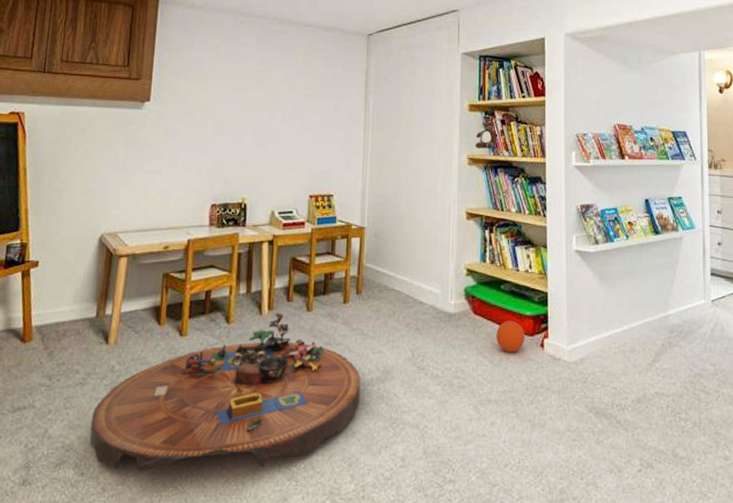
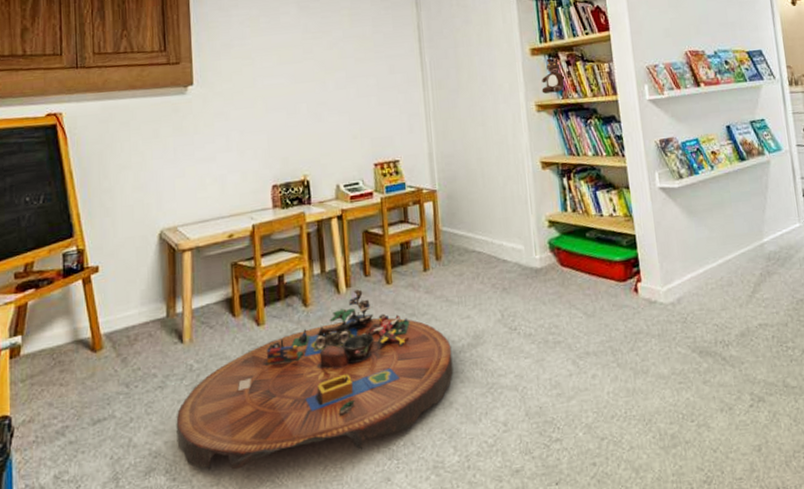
ball: present [496,321,525,353] -> none [586,268,618,302]

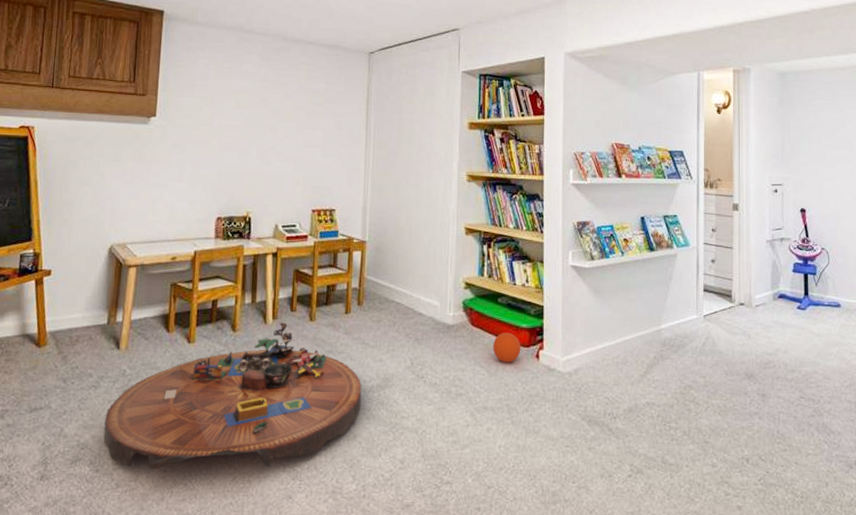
stuffed animal: present [541,57,567,94] -> none [474,133,499,166]
ball: none [586,268,618,302] -> present [493,332,521,363]

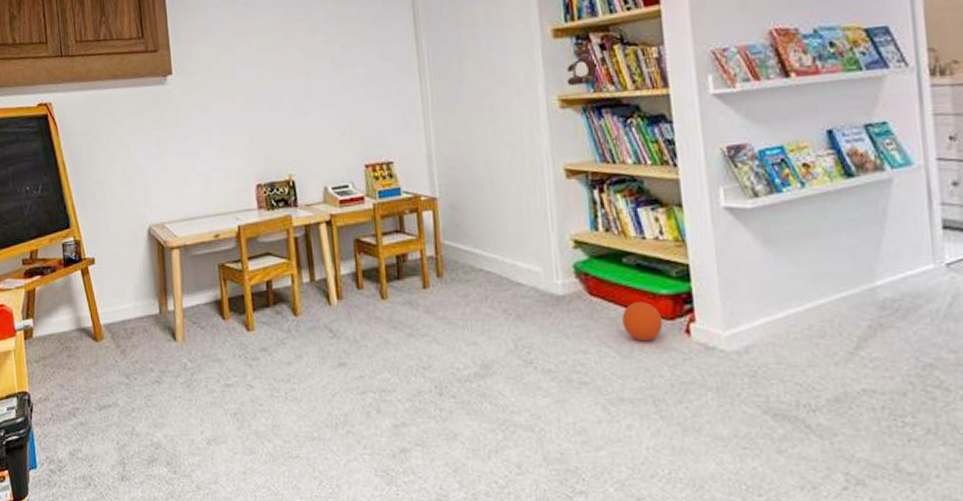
play mat: present [103,322,362,470] -> none [173,302,458,472]
stuffed animal: none [474,133,499,166] -> present [566,39,600,86]

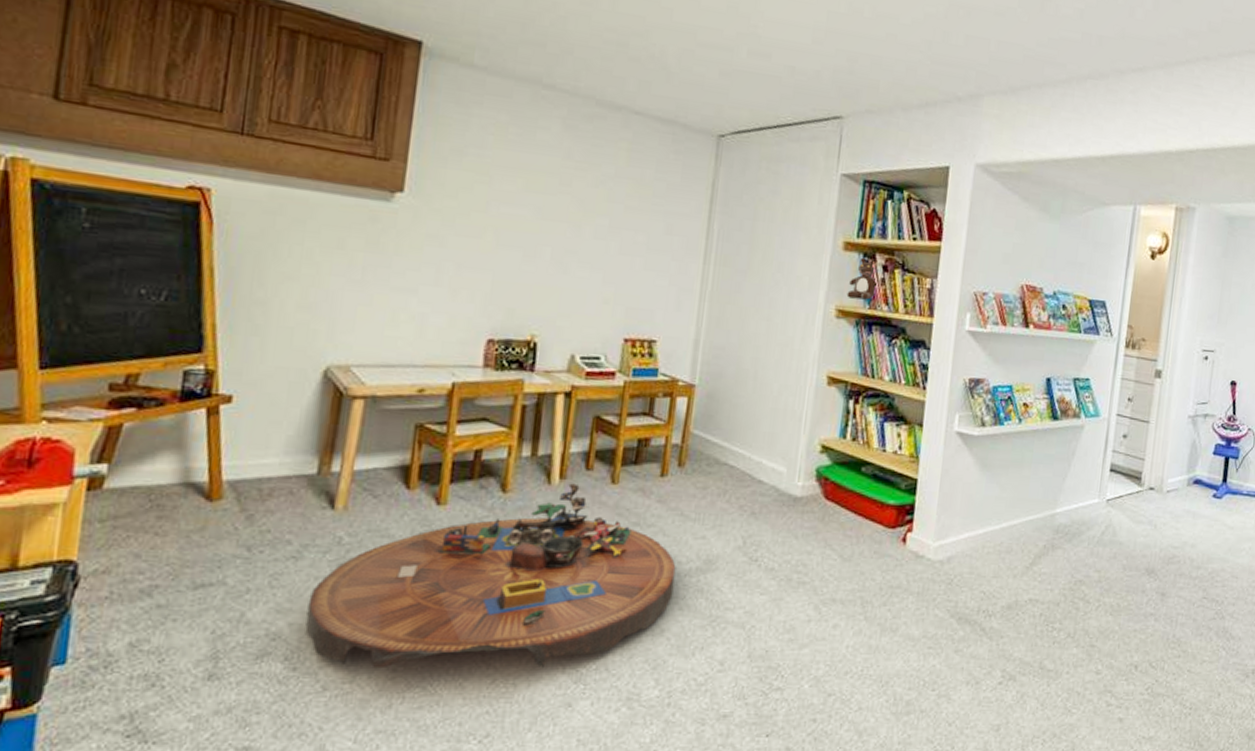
play mat: none [173,302,458,472] -> present [305,483,676,669]
ball: present [622,302,663,341] -> none [849,509,885,547]

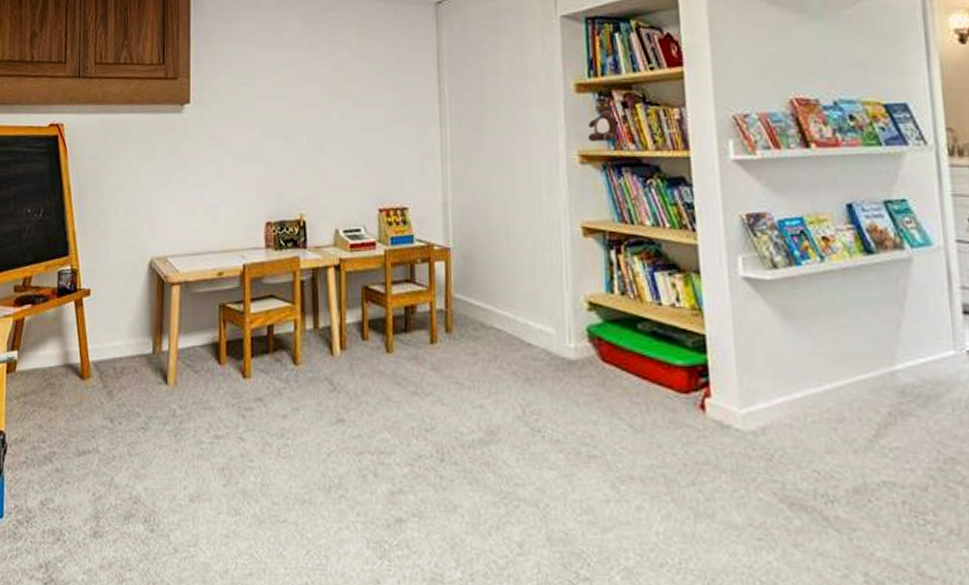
play mat: present [305,483,676,669] -> none [157,353,460,541]

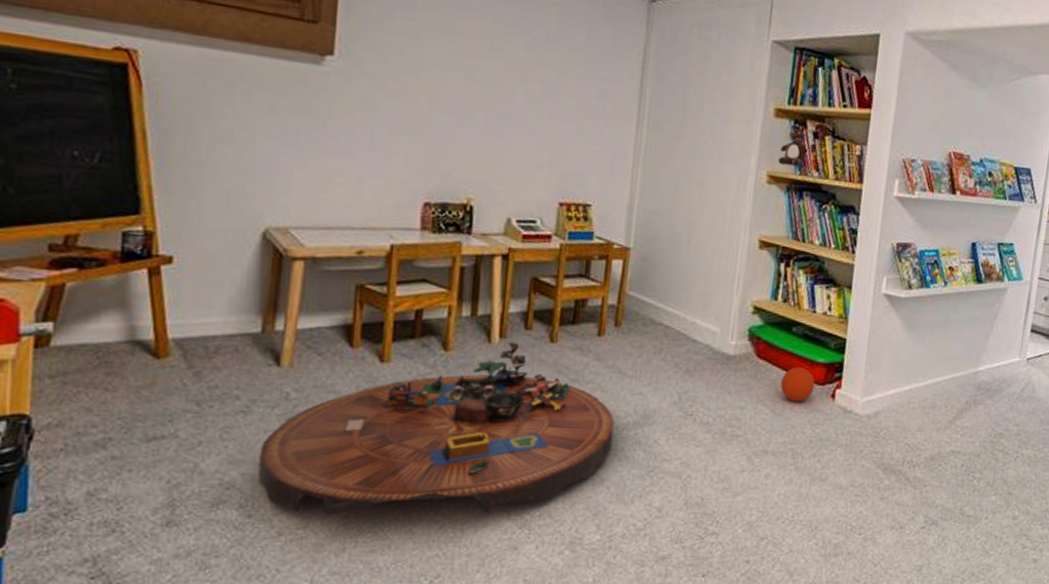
play mat: none [157,353,460,541] -> present [258,342,615,516]
ball: none [635,372,677,415] -> present [780,367,815,402]

